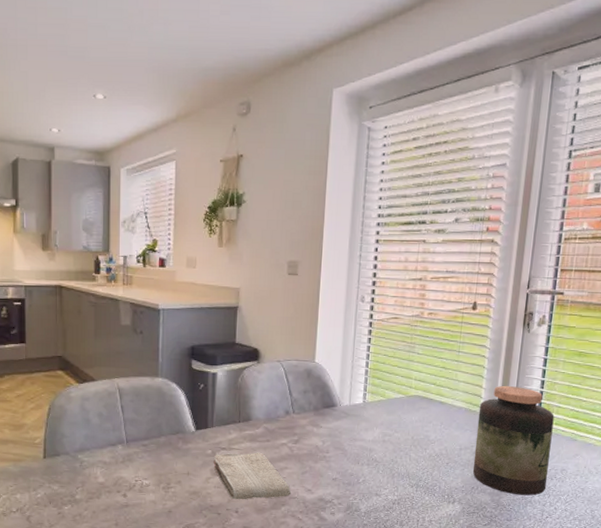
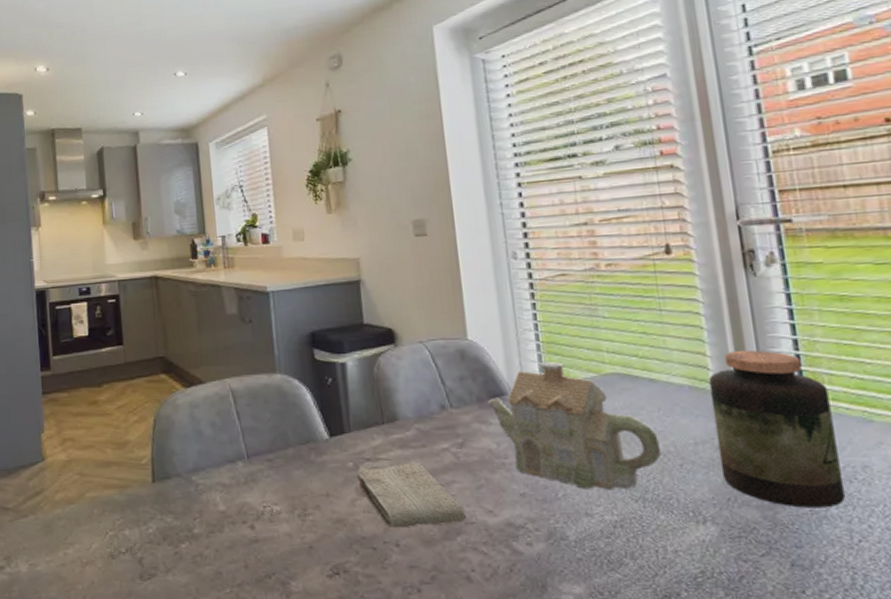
teapot: none [322,383,437,478] -> present [488,361,661,489]

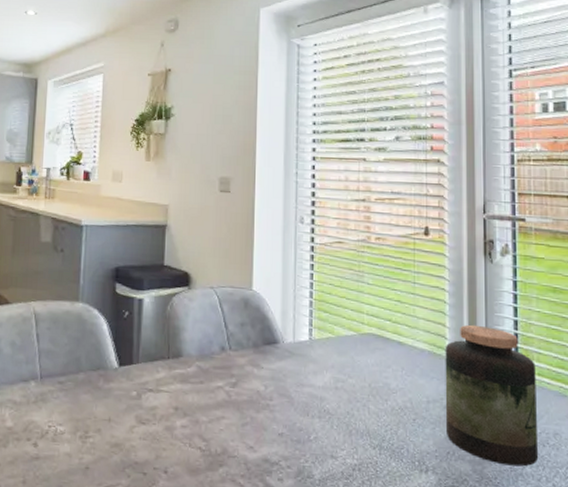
washcloth: present [357,462,467,528] -> none [138,396,230,457]
teapot: present [488,361,661,489] -> none [262,317,399,437]

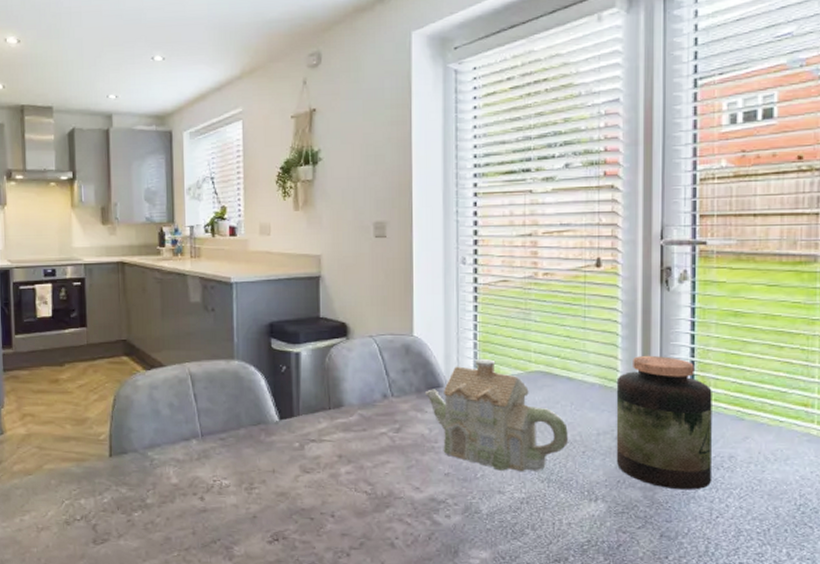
teapot: none [262,317,399,437] -> present [426,358,568,471]

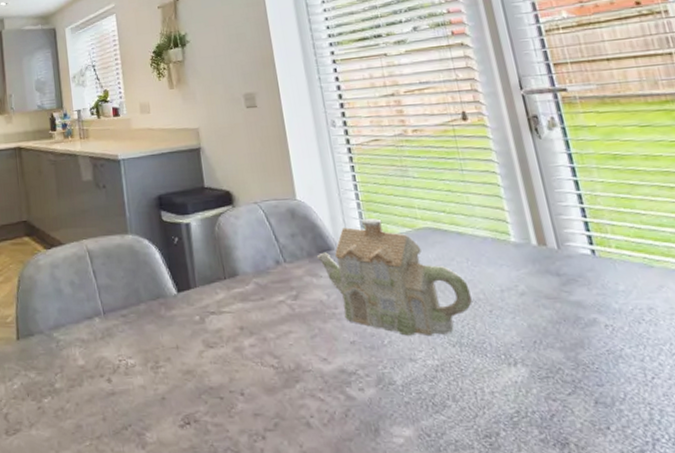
jar: present [616,356,713,490] -> none [508,204,636,349]

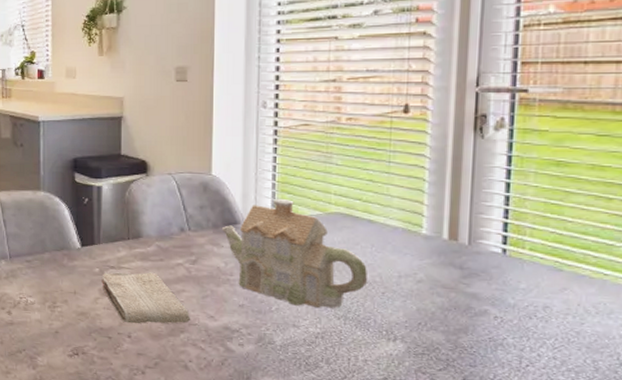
washcloth: none [203,314,304,378] -> present [101,272,191,324]

